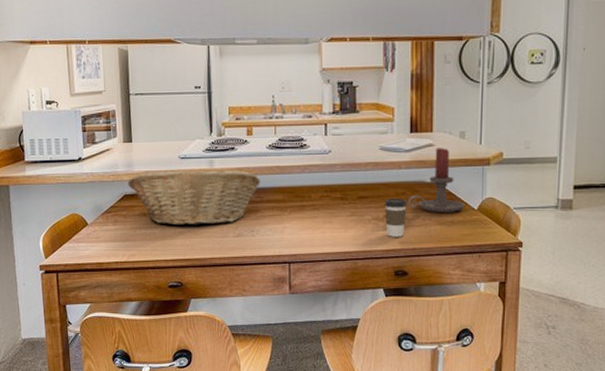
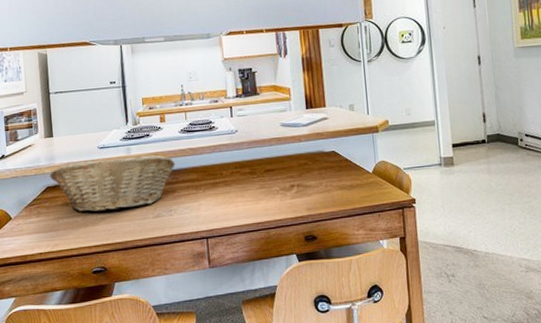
coffee cup: present [384,198,407,237] -> none [289,168,310,205]
candle holder: present [407,148,465,212] -> none [309,120,361,179]

